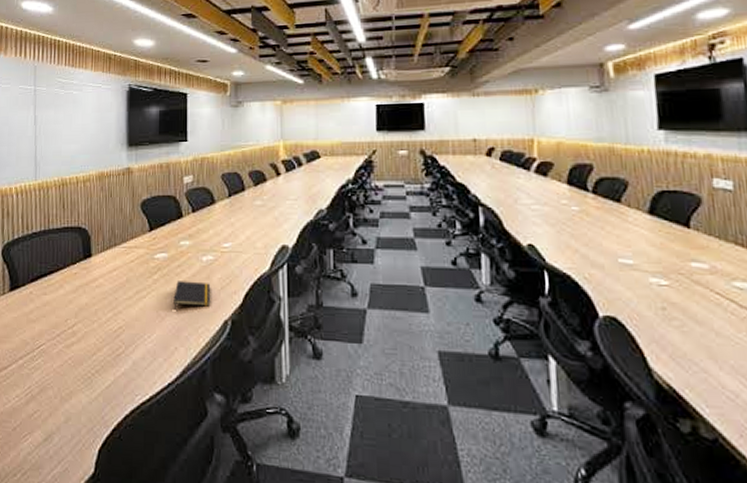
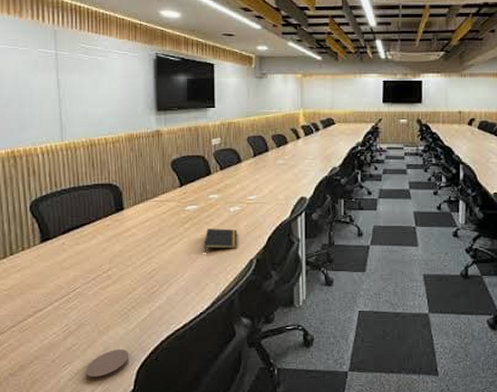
coaster: none [45,420,91,459] -> present [85,348,130,382]

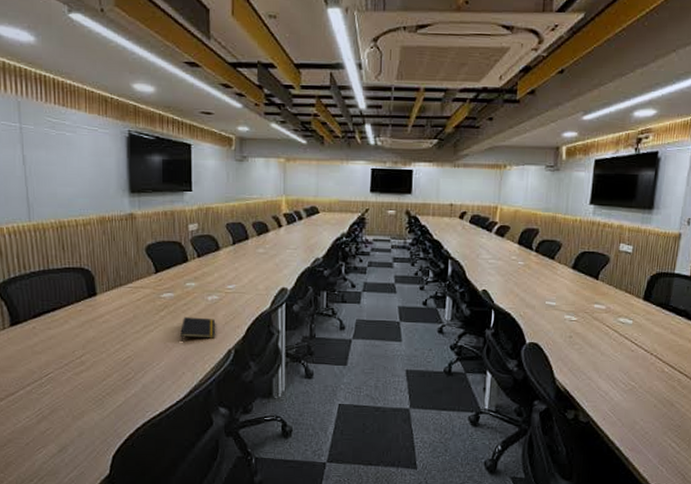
coaster: present [85,348,130,382] -> none [60,434,105,465]

